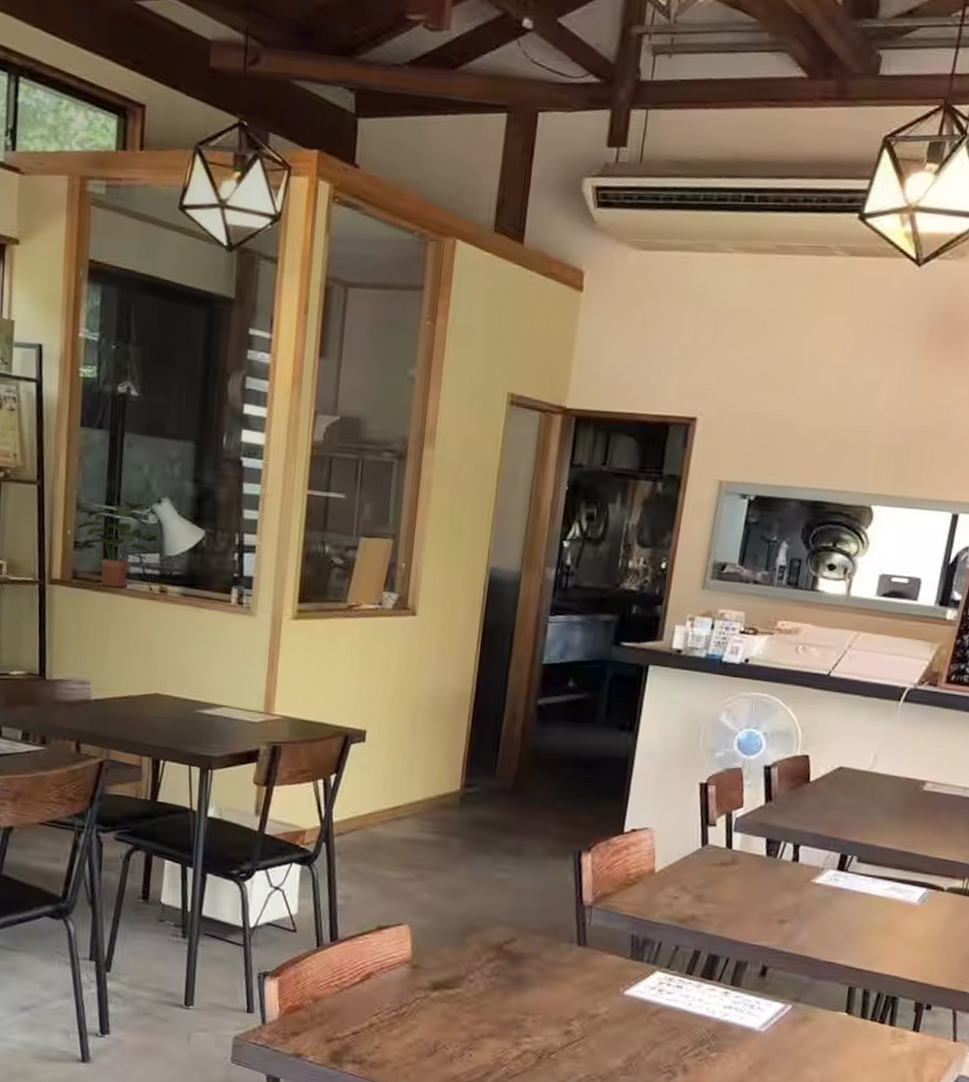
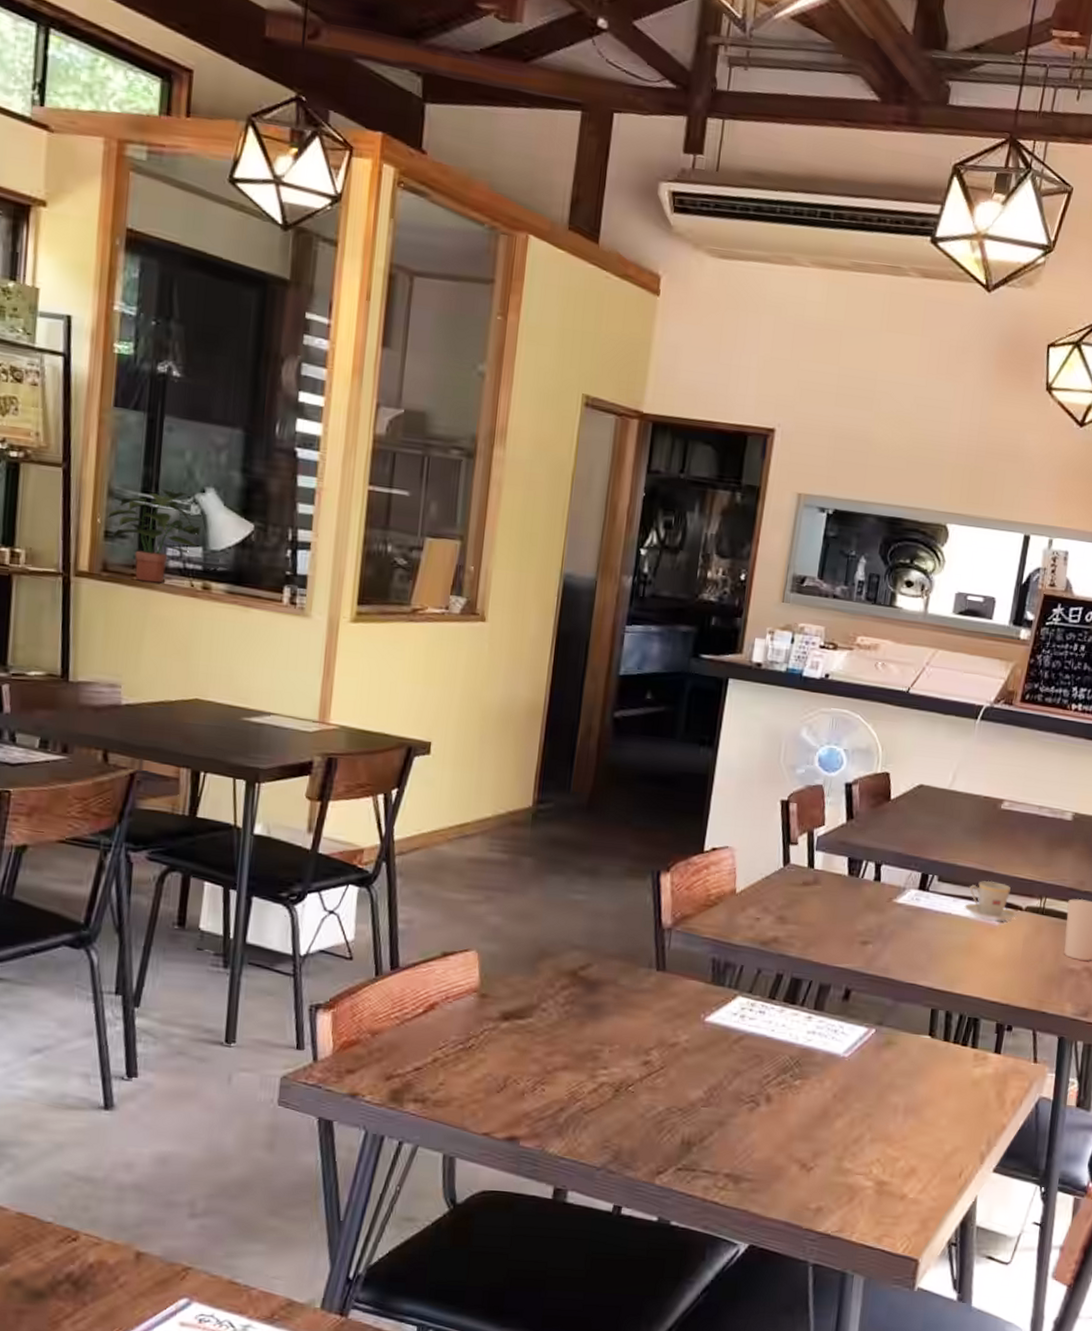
teacup: none [883,861,938,902] -> present [964,880,1017,922]

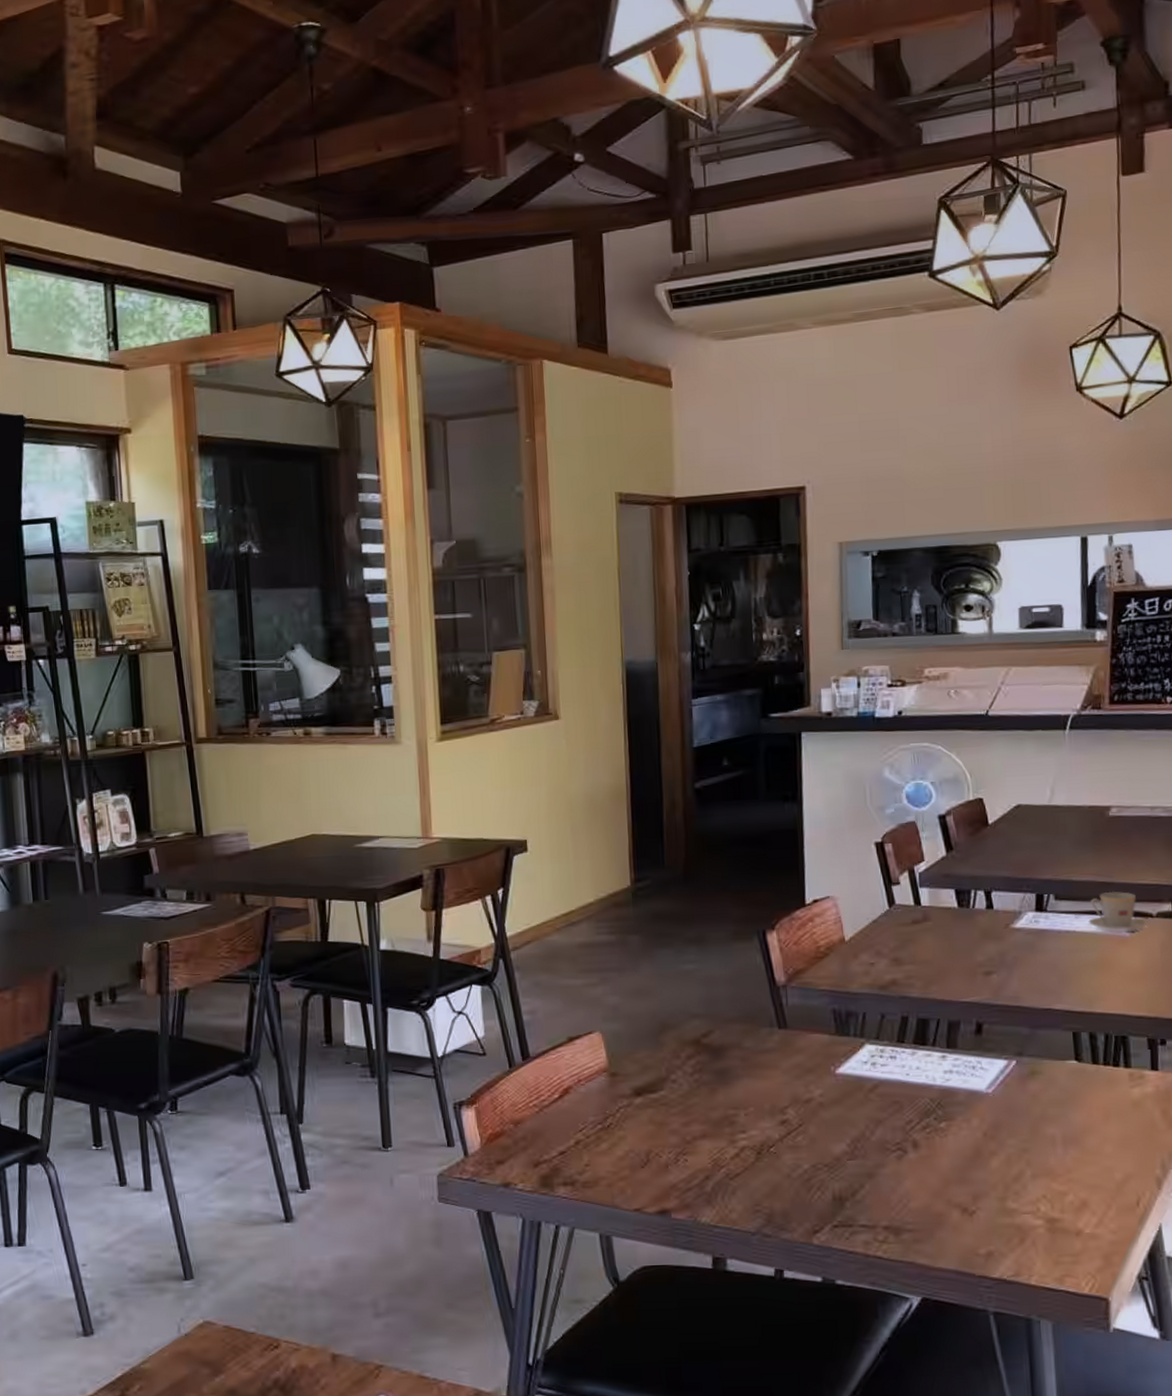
potted plant: present [108,489,200,583] -> none [216,652,295,738]

